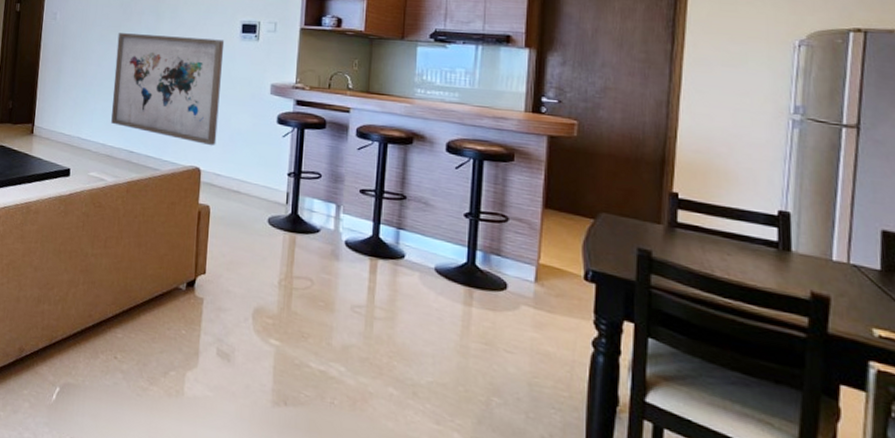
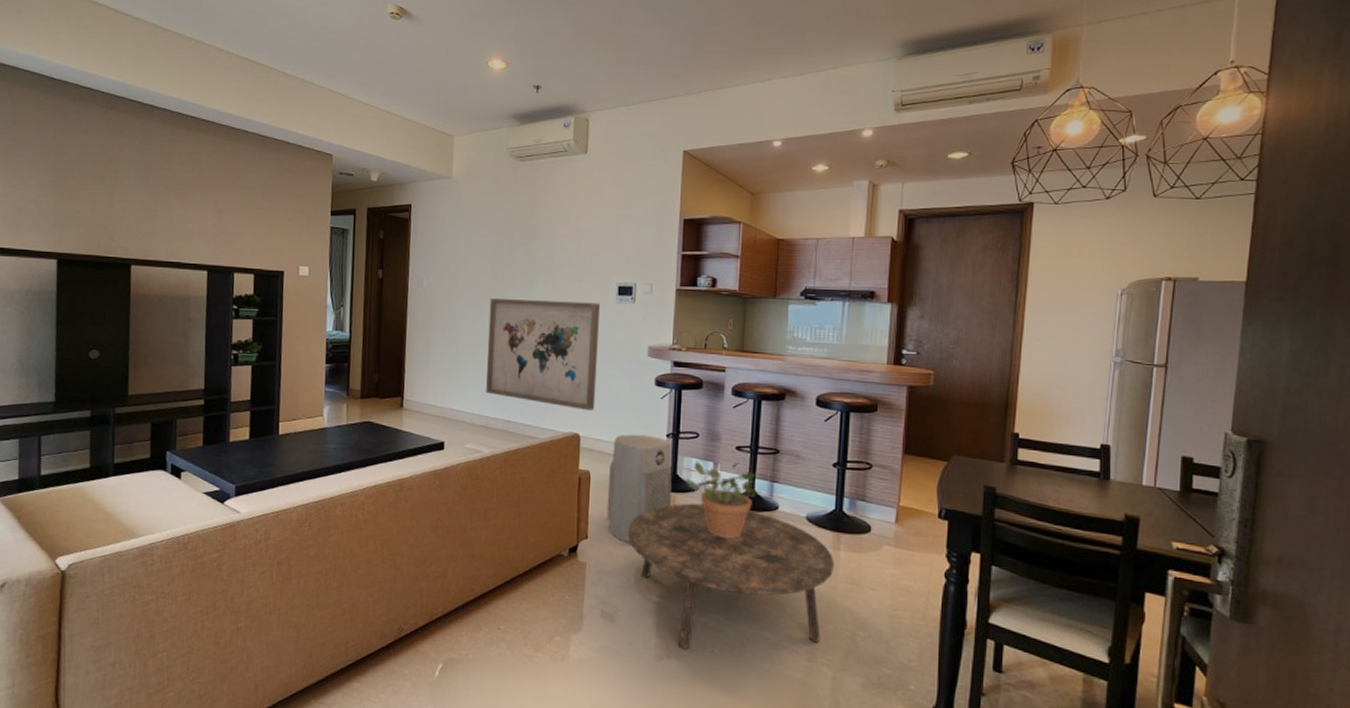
air purifier: none [225,170,294,283] -> present [606,434,673,544]
coffee table: none [246,244,466,405] -> present [627,503,835,651]
potted plant: none [305,201,386,285] -> present [684,460,761,539]

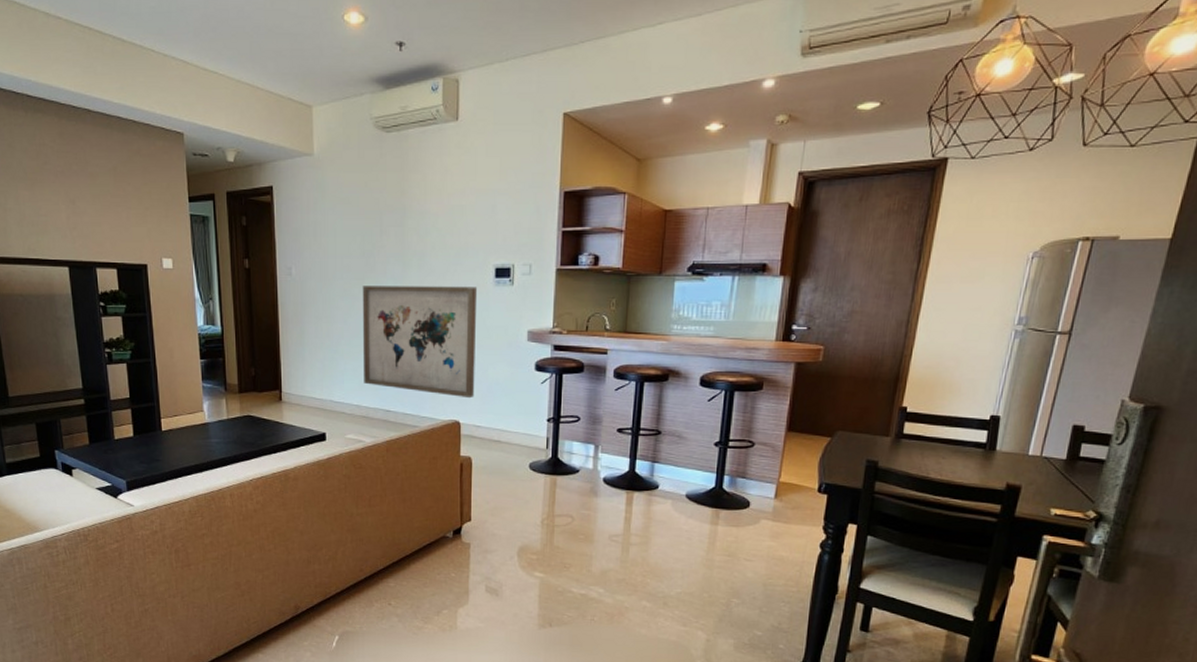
air purifier: present [606,434,673,544] -> none [489,419,553,525]
coffee table: present [627,503,835,651] -> none [510,485,713,620]
potted plant: present [684,460,761,539] -> none [565,443,641,517]

